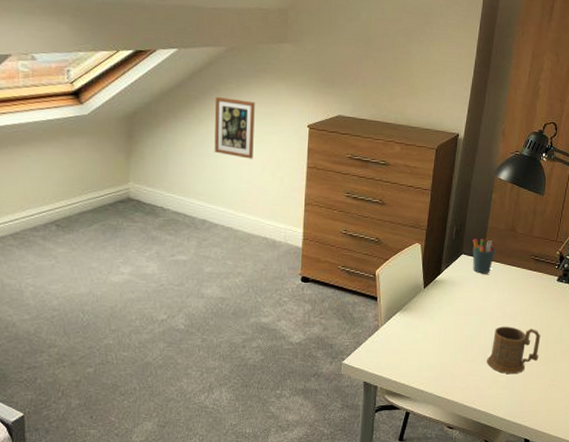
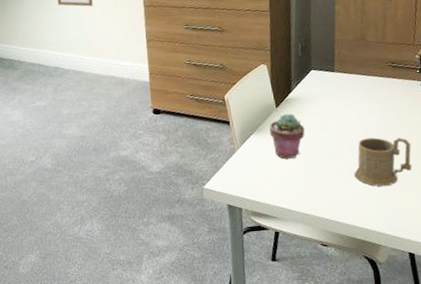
potted succulent: none [415,295,448,340] -> present [269,113,305,159]
pen holder: present [472,239,497,274] -> none [321,52,348,88]

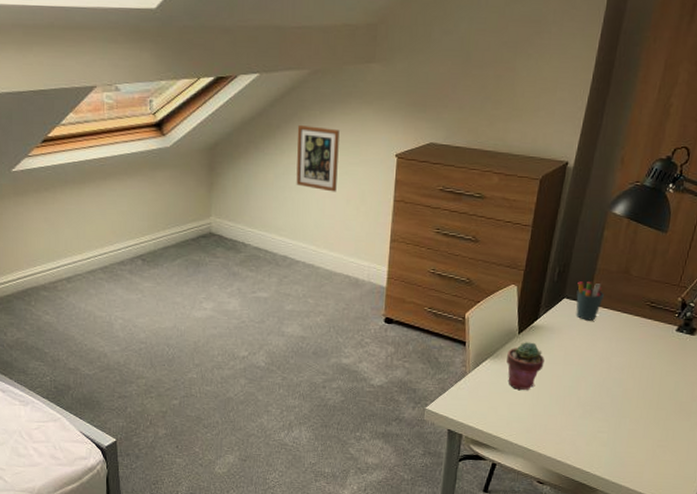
pen holder: none [321,52,348,88] -> present [576,281,605,321]
mug: present [354,137,412,186] -> none [586,379,652,431]

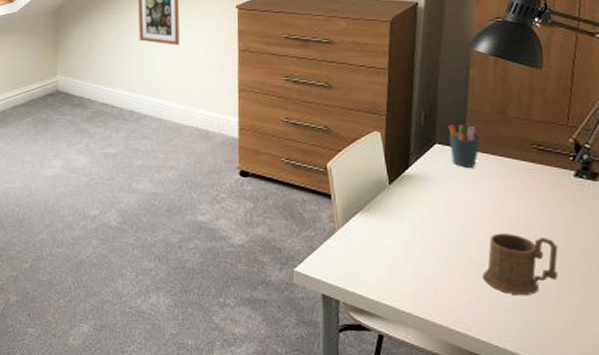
potted succulent: present [507,342,544,390] -> none [379,193,423,248]
mug: none [586,379,652,431] -> present [483,233,558,295]

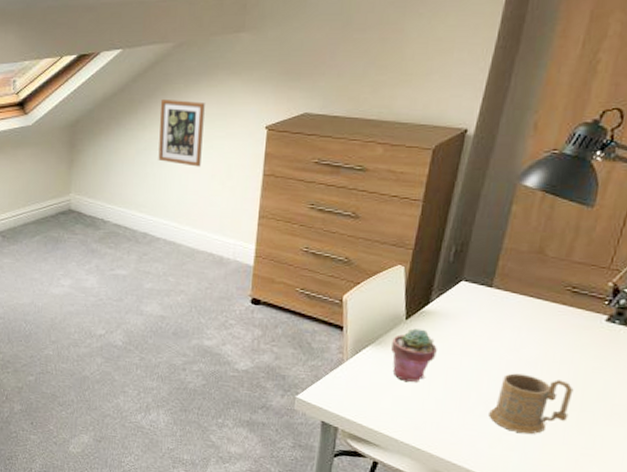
potted succulent: none [379,193,423,248] -> present [391,328,437,382]
pen holder: present [448,125,482,168] -> none [476,262,513,307]

